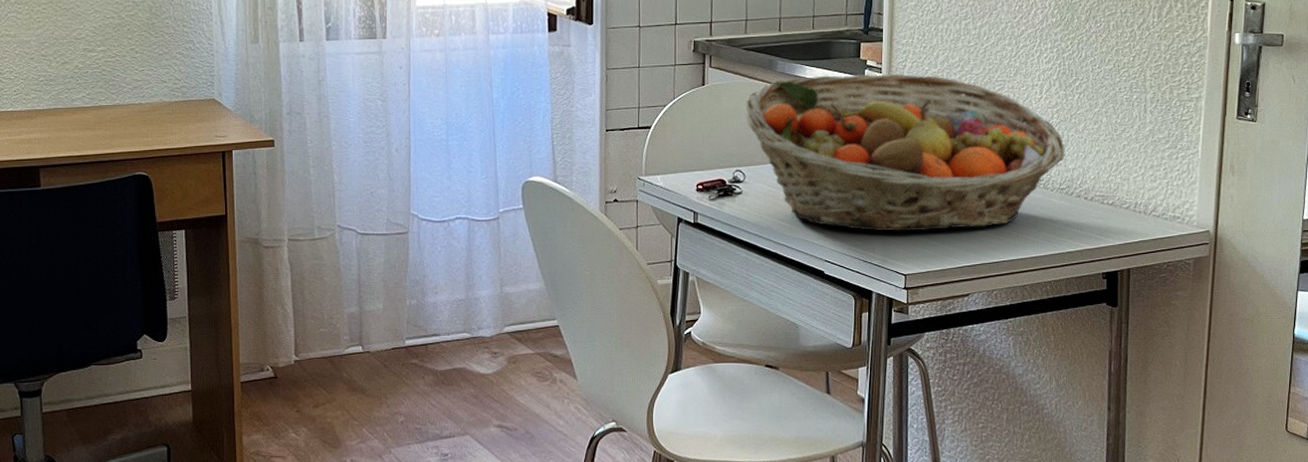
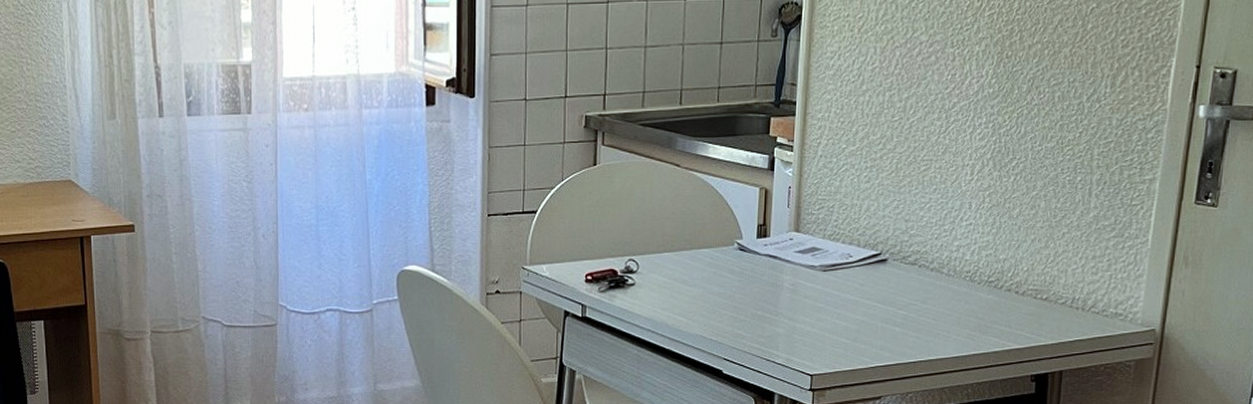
fruit basket: present [745,73,1065,232] -> none [641,152,996,328]

